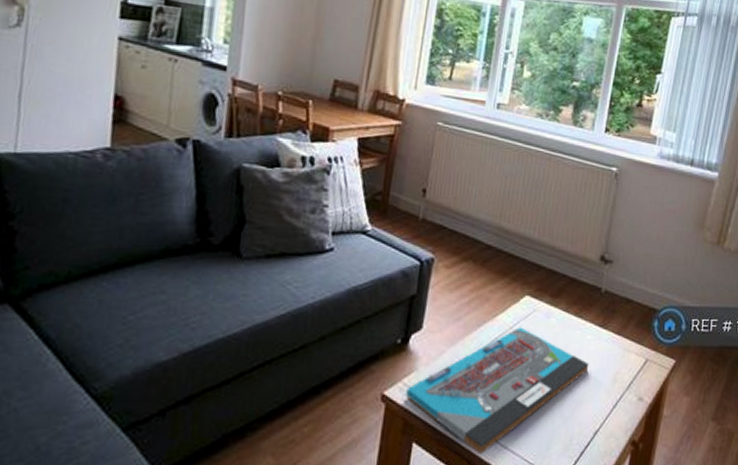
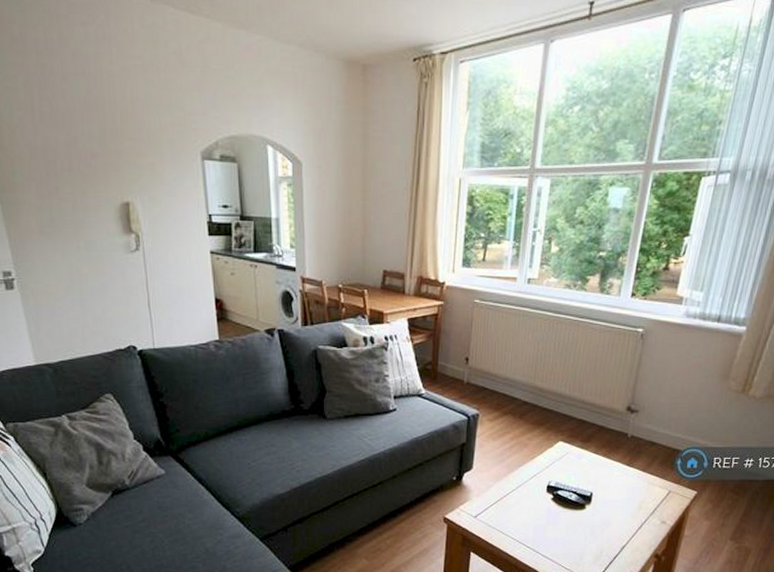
board game: present [406,327,589,454] -> none [463,466,617,561]

